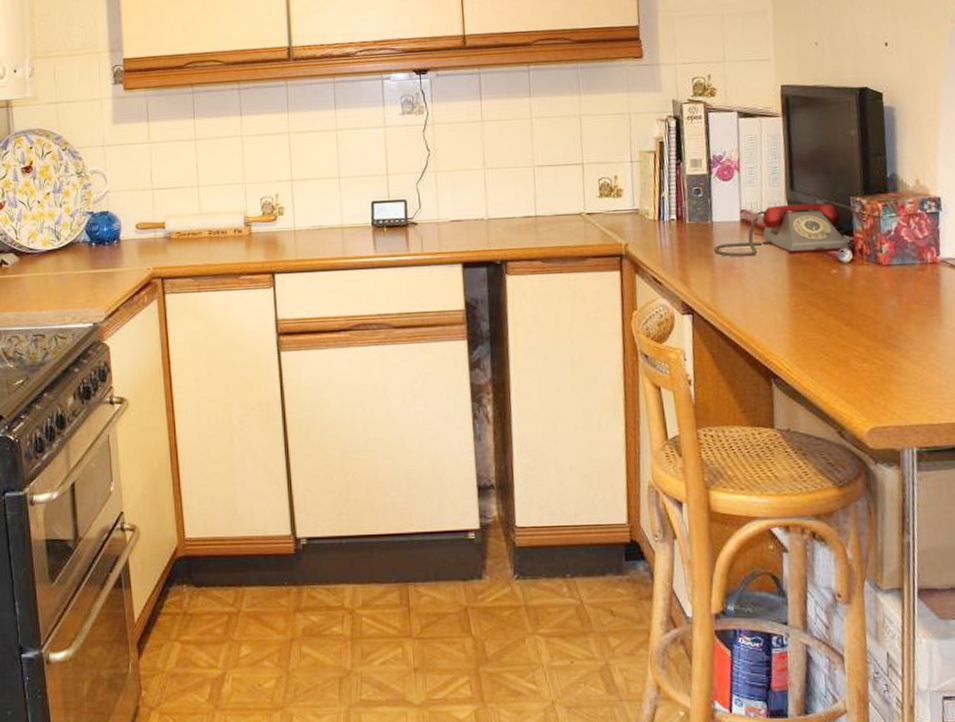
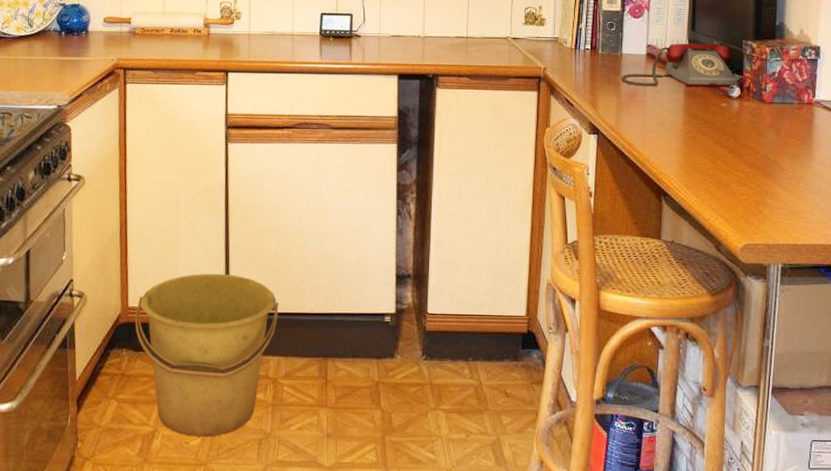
bucket: none [194,495,350,678] -> present [135,273,279,437]

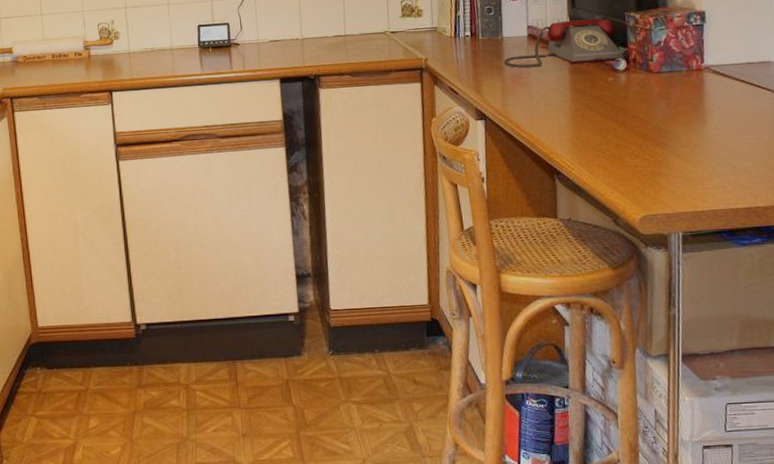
bucket: present [135,273,279,437] -> none [45,287,184,446]

